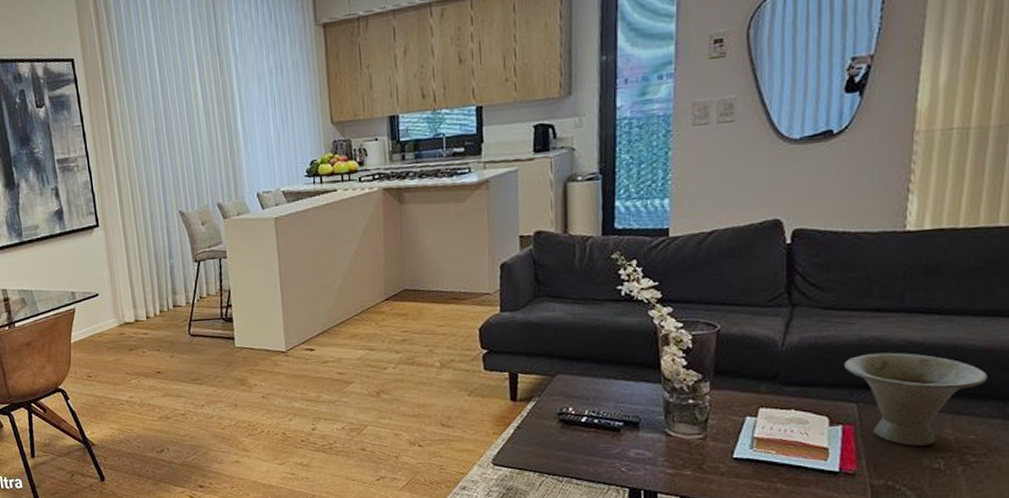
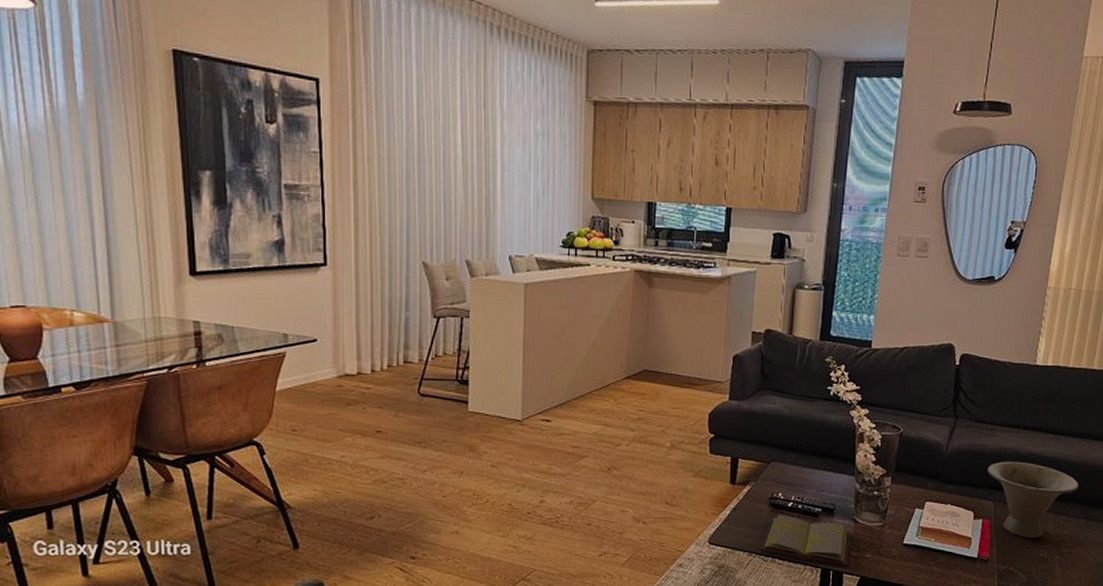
diary: none [553,430,664,486] -> present [760,514,851,567]

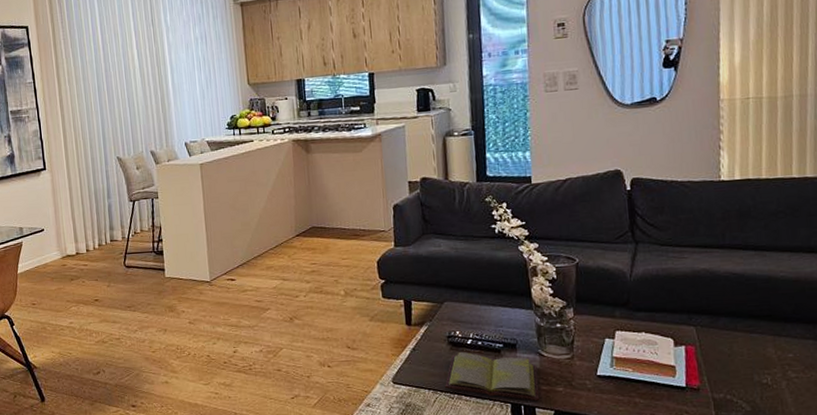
bowl: present [988,461,1079,538] -> none [682,282,798,364]

